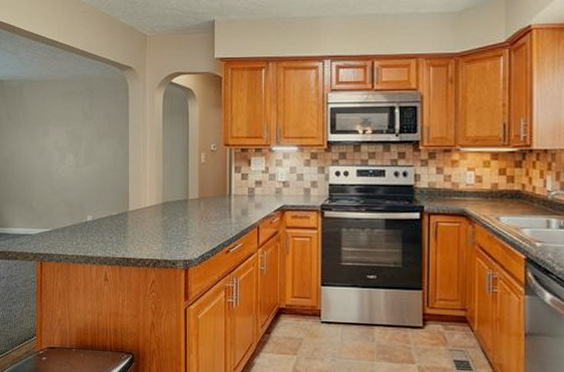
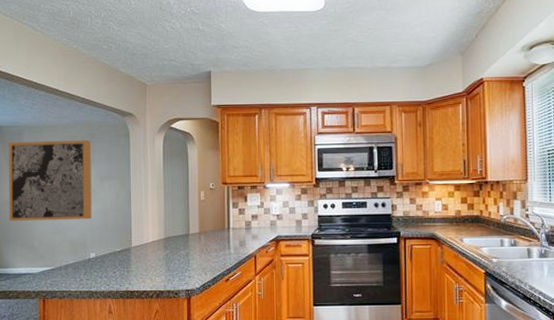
wall art: none [9,95,89,180] -> present [8,140,92,221]

